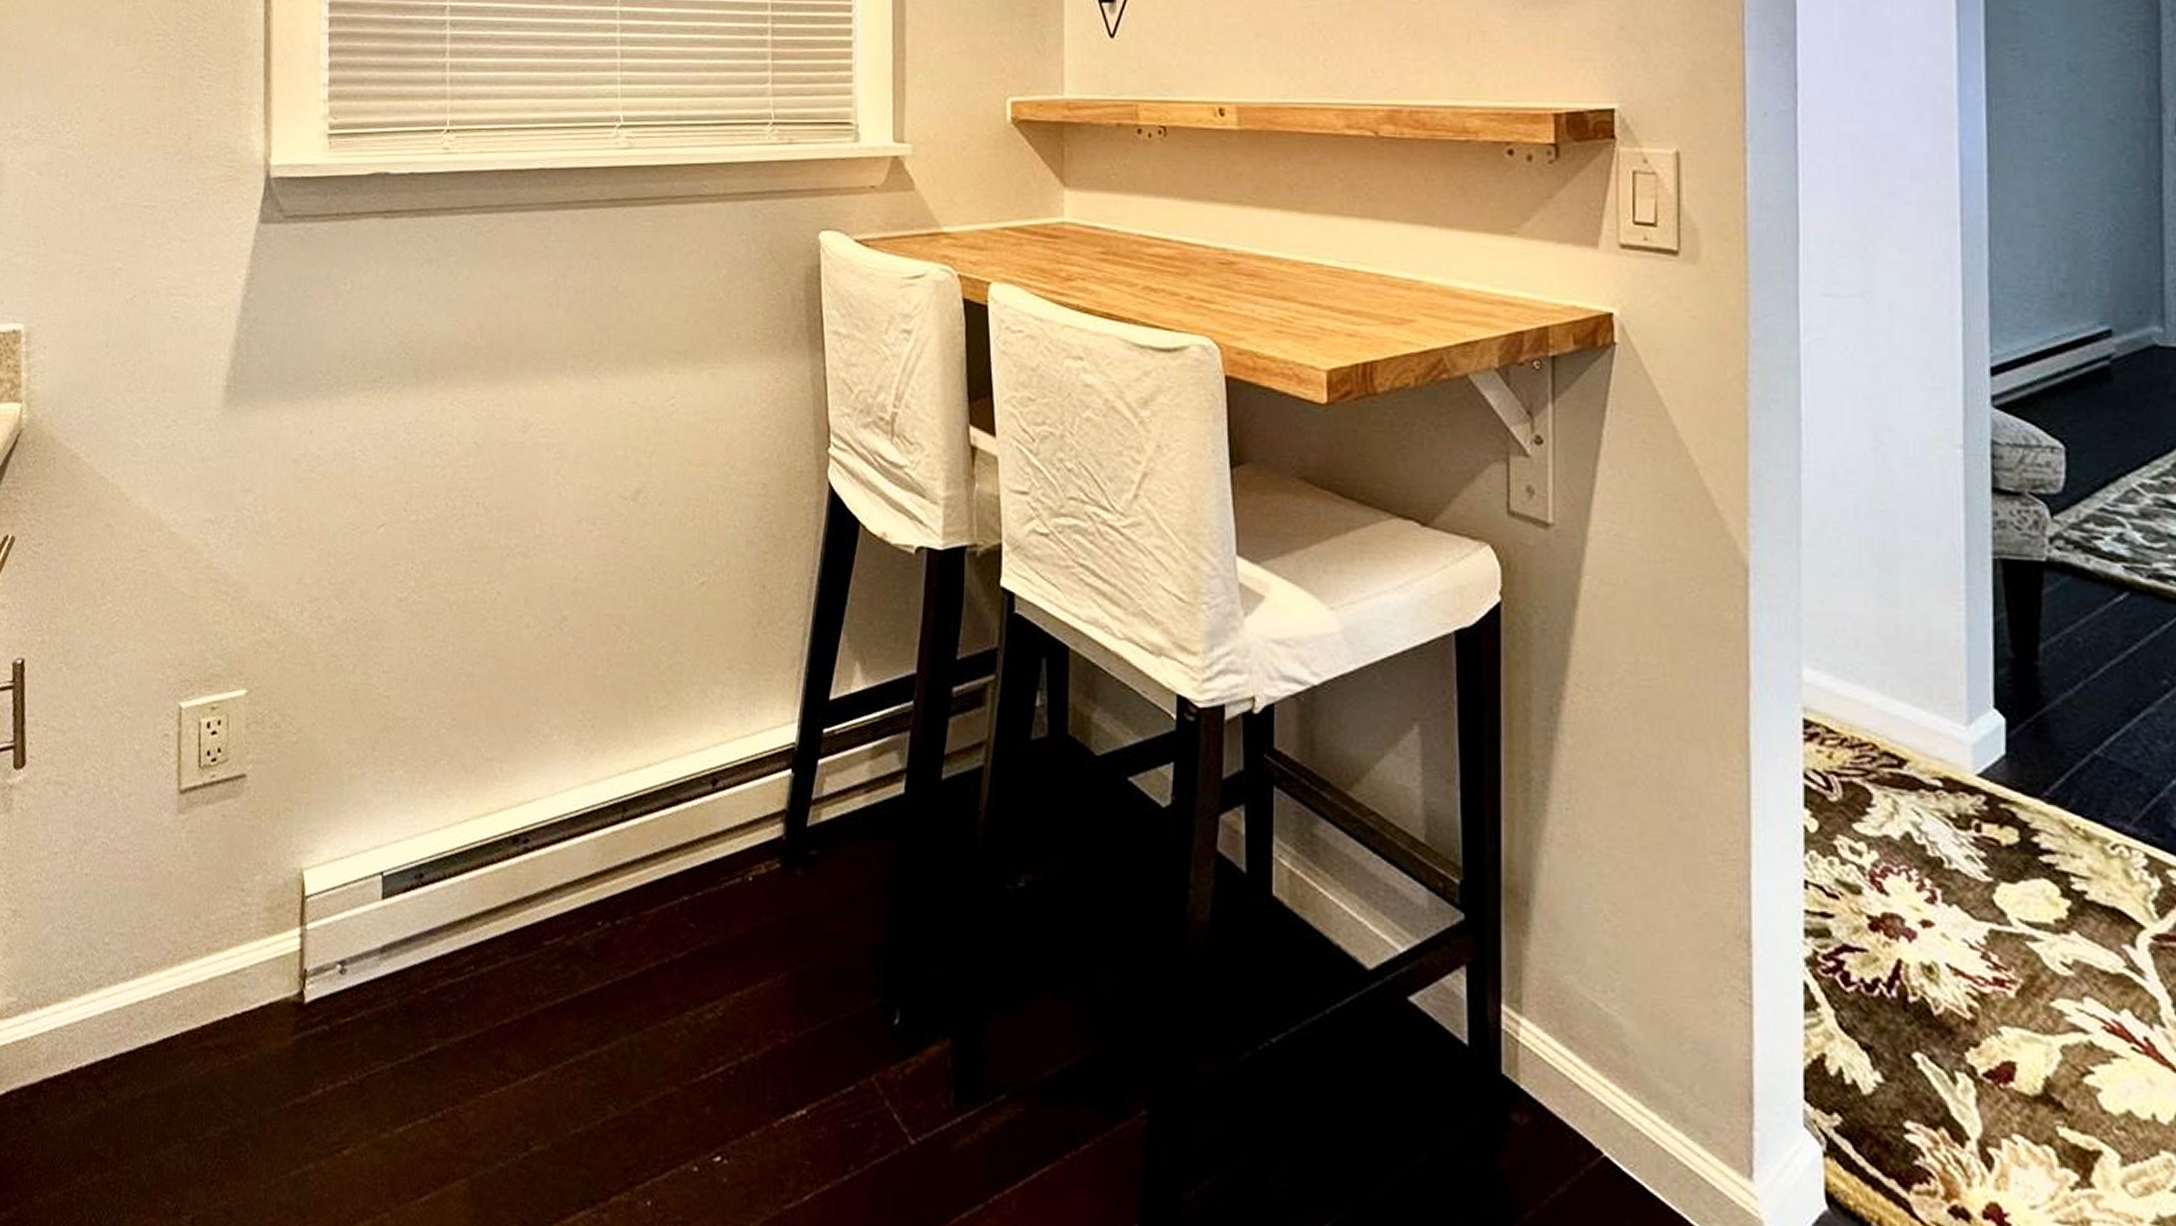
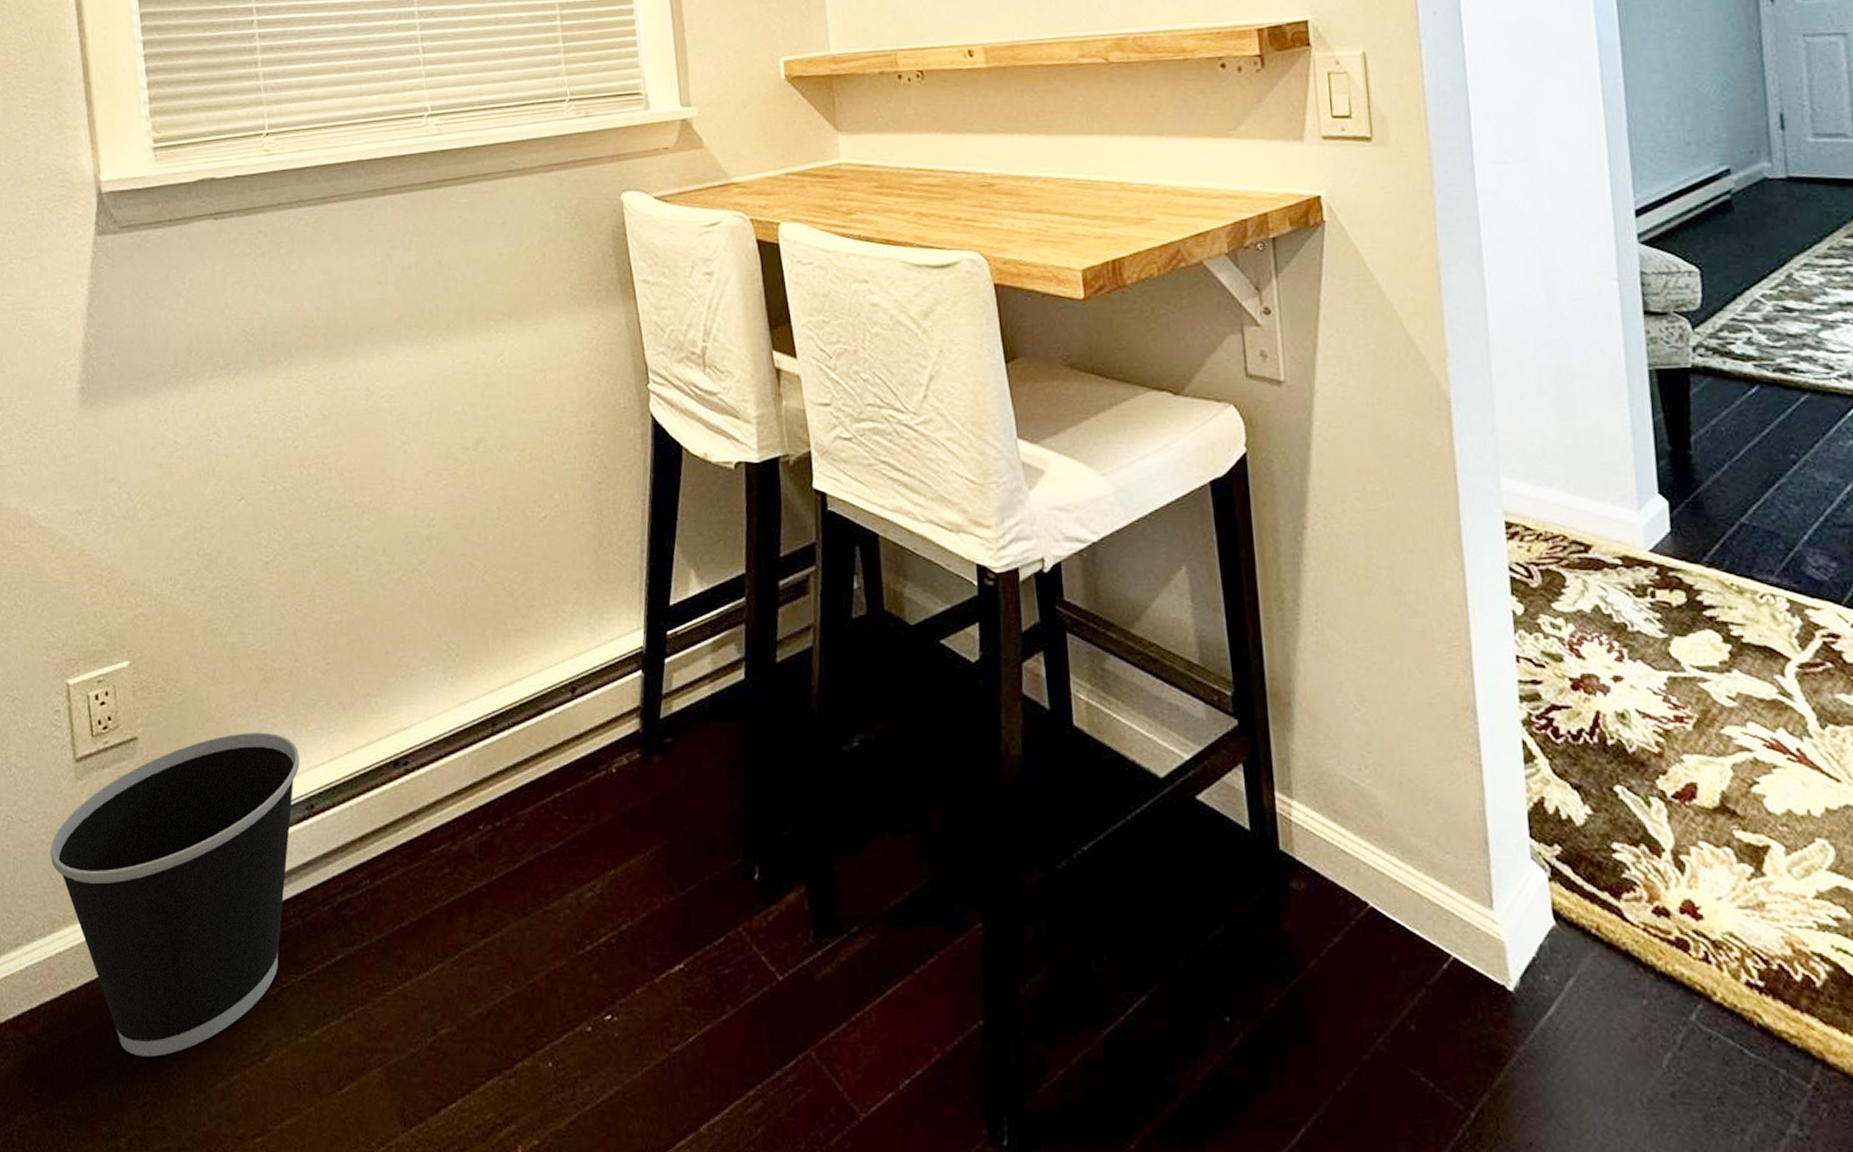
wastebasket: none [143,784,413,1131] -> present [50,732,300,1057]

